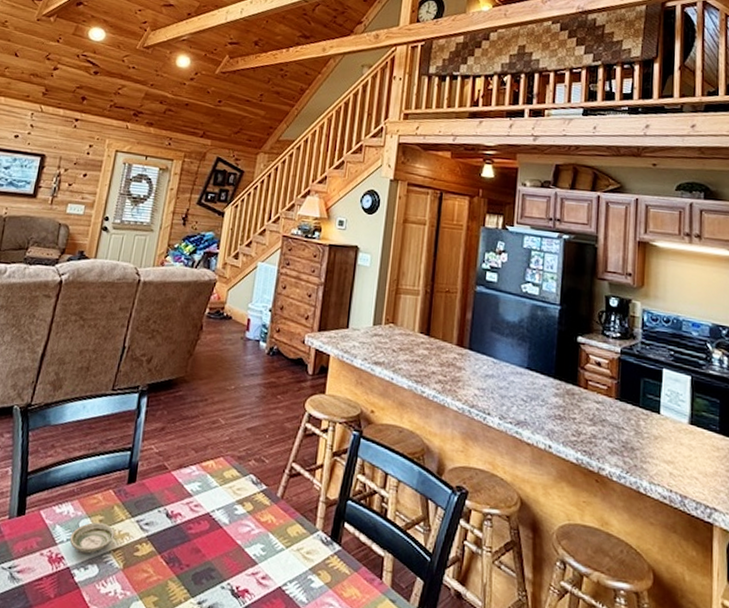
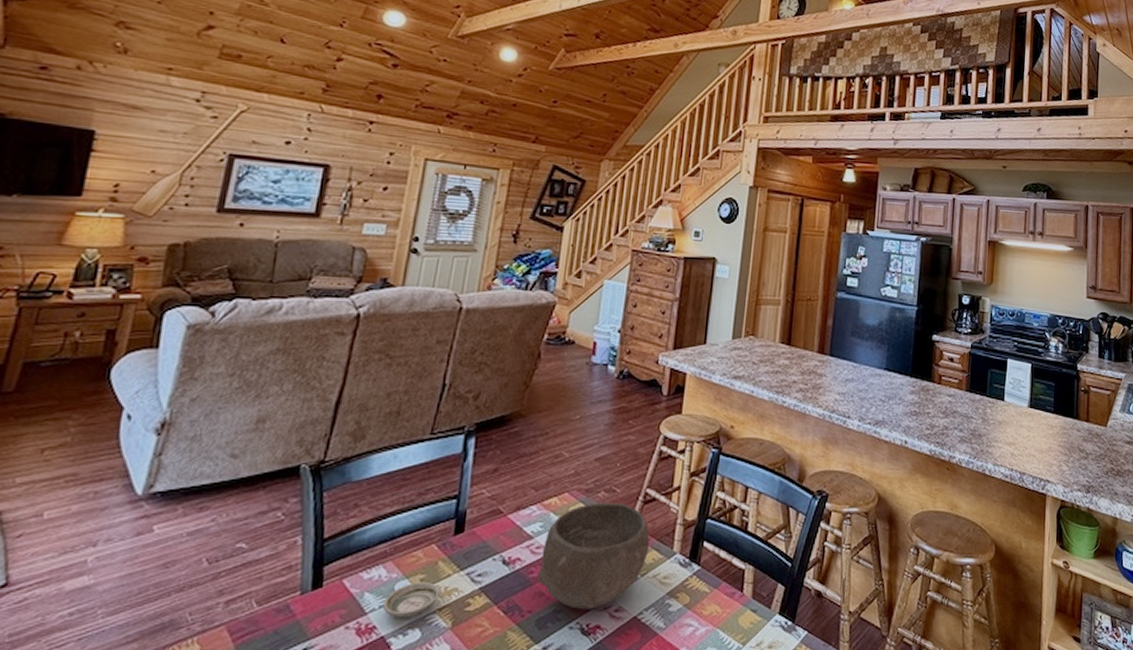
bowl: none [195,470,295,573] -> present [537,502,650,610]

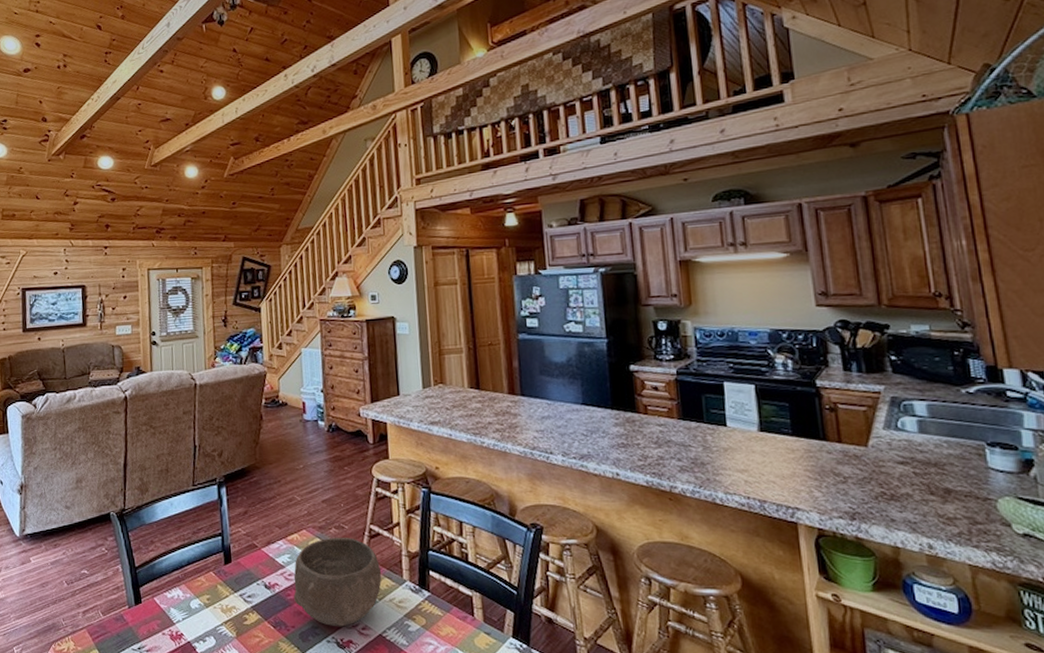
saucer: present [382,582,440,618] -> none [184,601,223,628]

